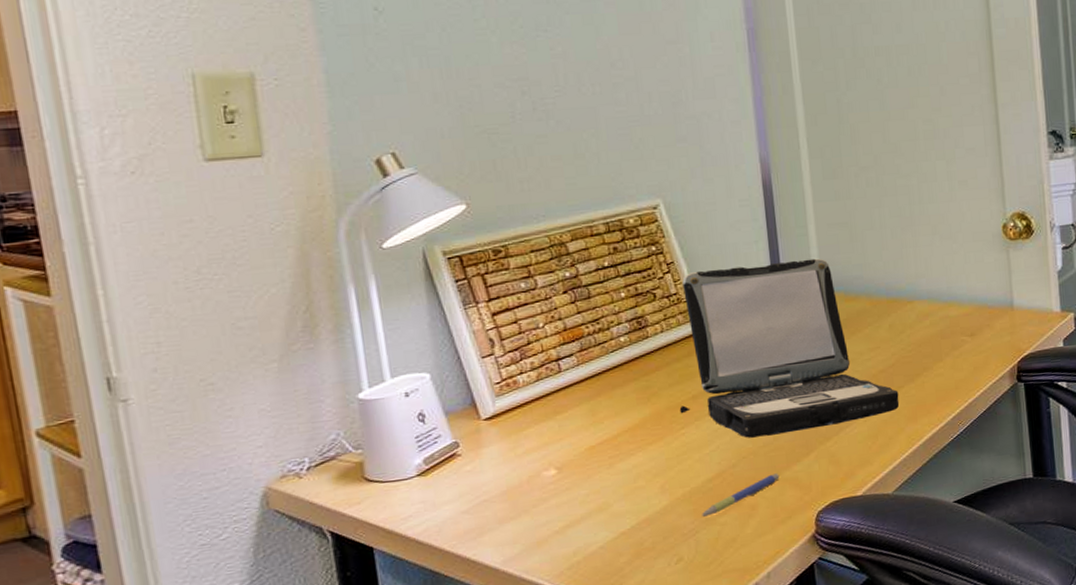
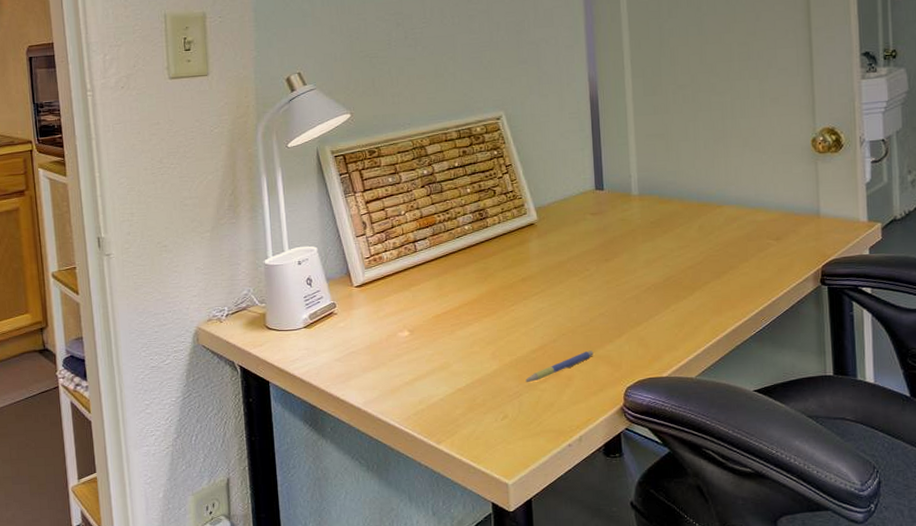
laptop: present [679,258,900,438] -> none [511,165,706,318]

